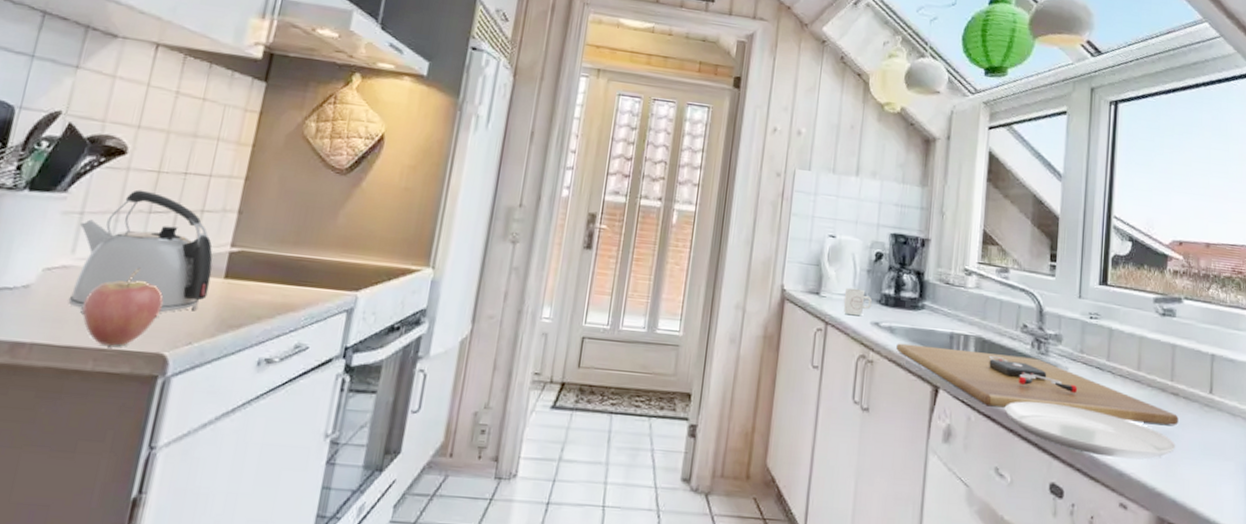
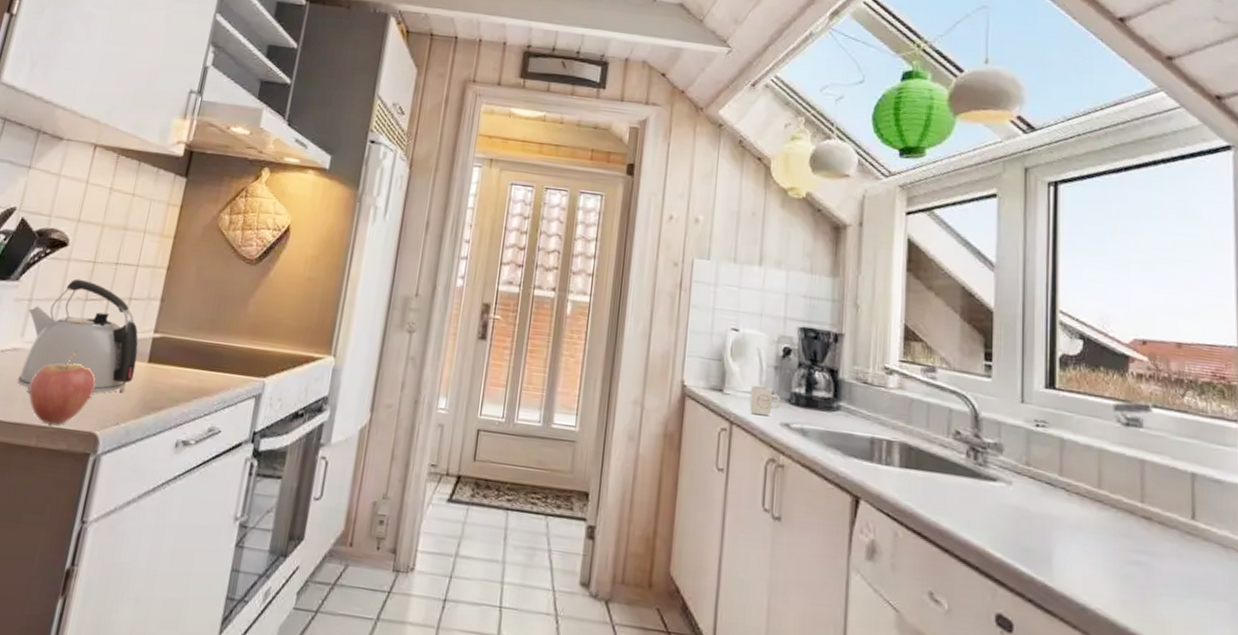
cutting board: present [896,343,1179,425] -> none [809,447,1153,555]
plate: present [1004,401,1176,461] -> none [937,517,1152,594]

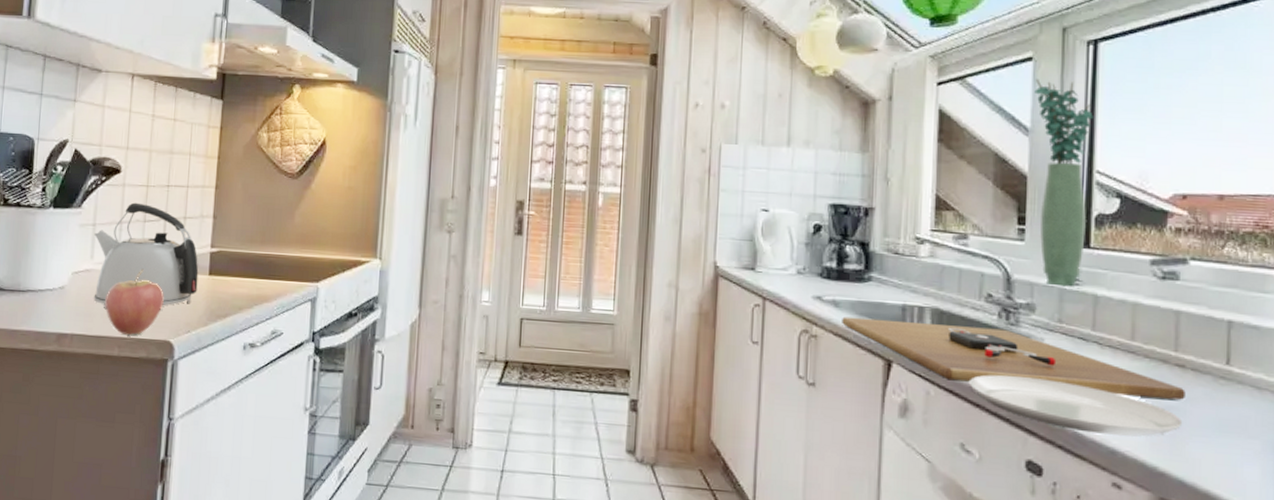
mug: present [749,384,781,417] -> none [781,262,813,291]
cutting board: none [809,447,1153,555] -> present [842,316,1185,400]
plate: none [937,517,1152,594] -> present [968,374,1183,438]
vase: none [999,216,1056,429] -> present [1034,79,1094,287]

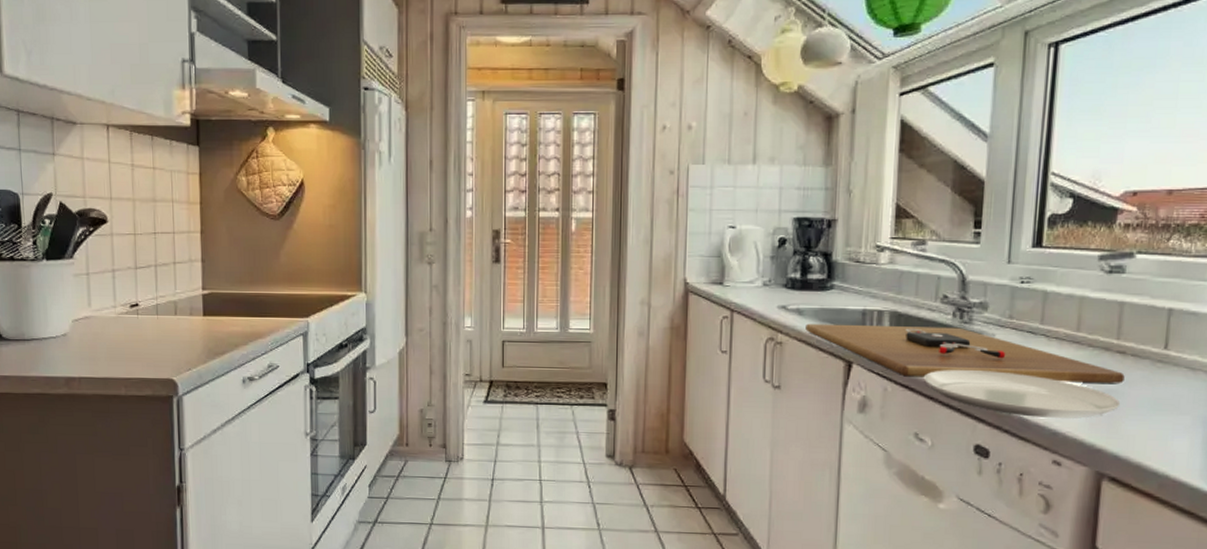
kettle: present [93,202,199,308] -> none [89,251,194,352]
fruit: present [105,268,164,335] -> none [107,313,163,375]
vase: present [1034,79,1094,287] -> none [994,85,1051,285]

